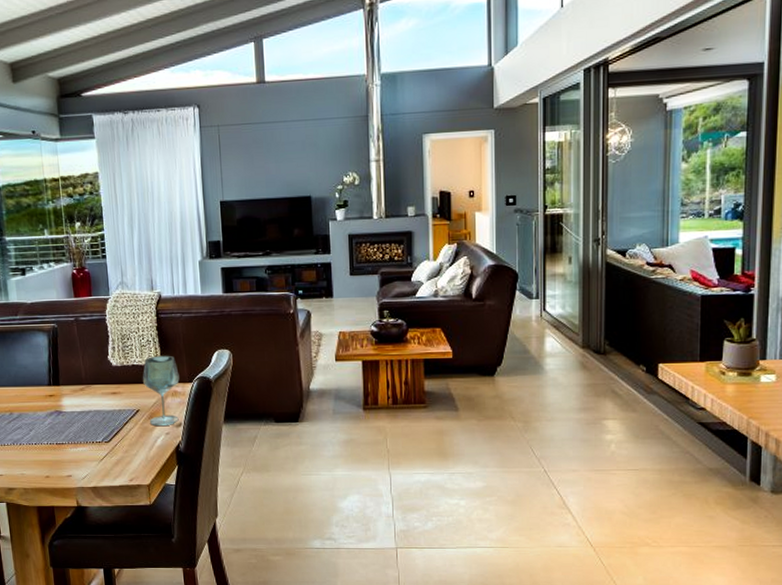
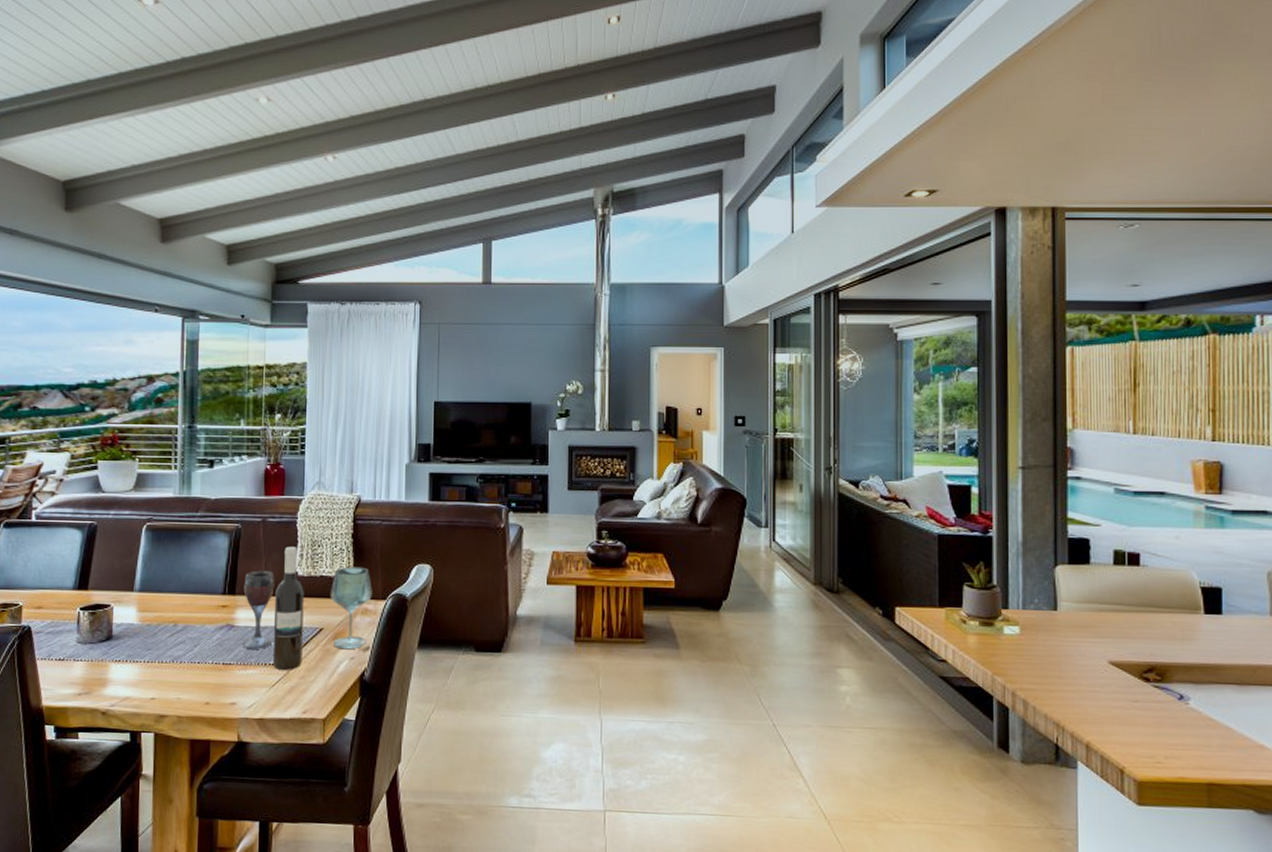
cup: none [65,363,97,430] -> present [243,570,275,649]
wine bottle: none [93,341,124,447] -> present [272,546,304,671]

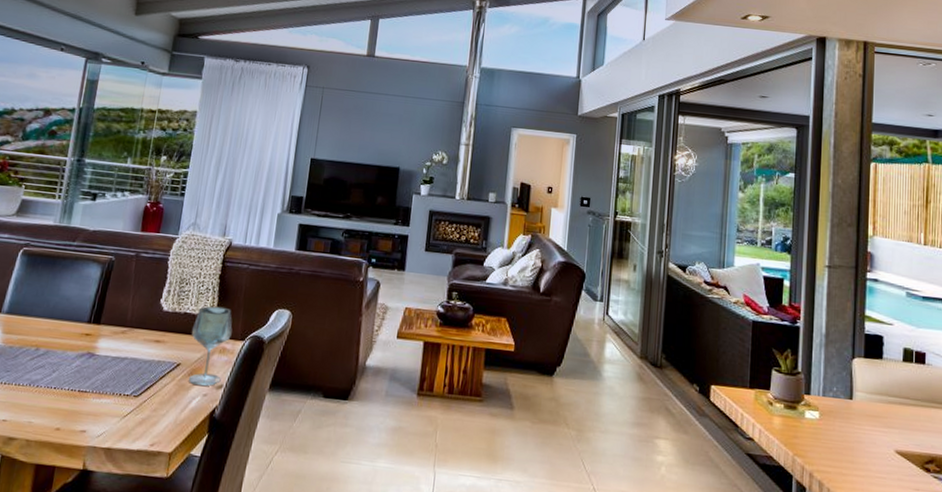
cup: present [243,570,275,649] -> none [101,302,141,380]
wine bottle: present [272,546,304,671] -> none [127,281,167,403]

